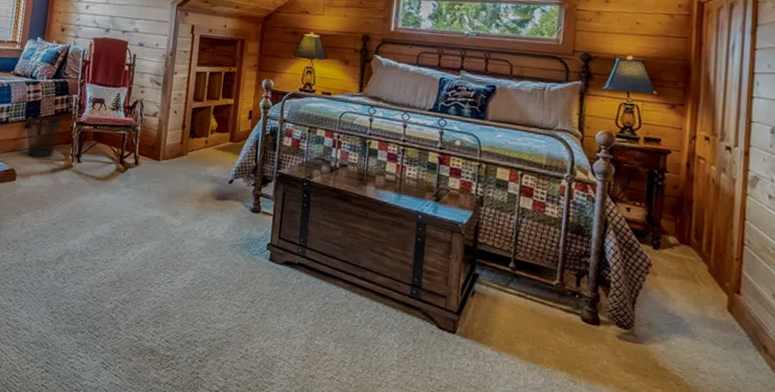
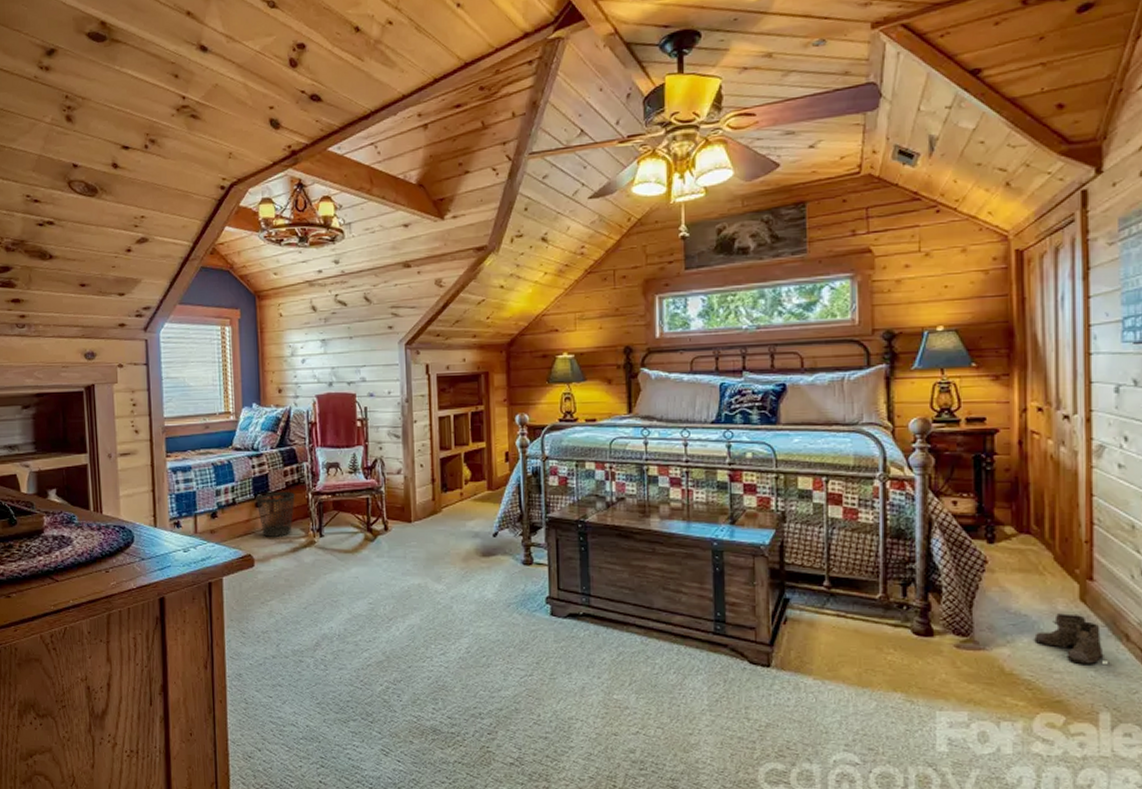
boots: none [686,319,751,373] -> present [1034,613,1113,666]

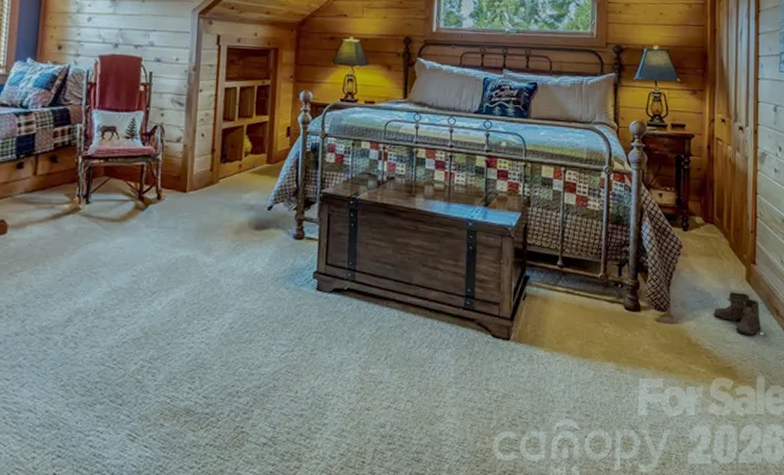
wastebasket: present [256,491,295,537] -> none [17,153,63,202]

